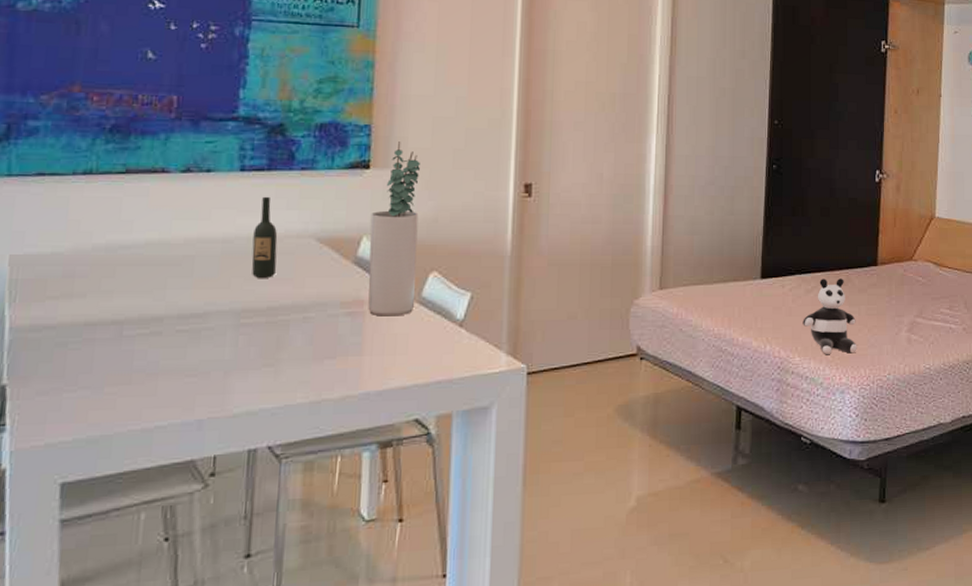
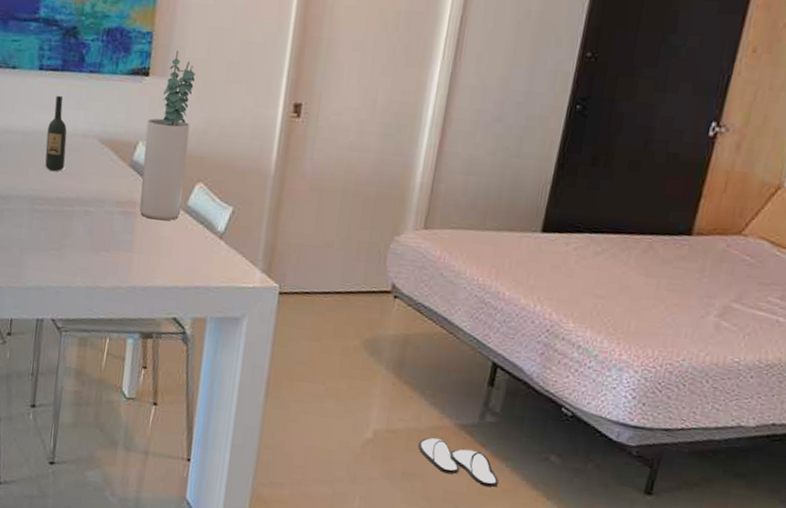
slippers: none [681,492,757,529] -> present [418,438,499,487]
stuffed animal: present [803,279,857,355] -> none [584,241,652,330]

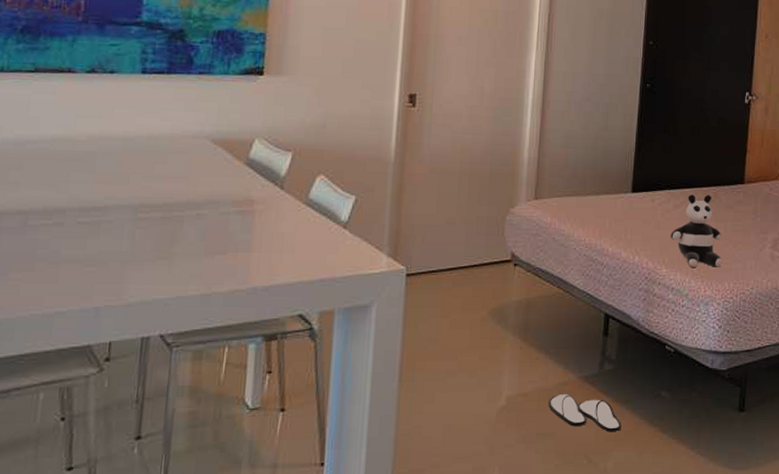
wine bottle: present [45,95,67,171] -> none [150,98,175,175]
vase: present [139,51,195,221] -> none [258,50,311,216]
stuffed animal: none [584,241,652,330] -> present [670,194,722,268]

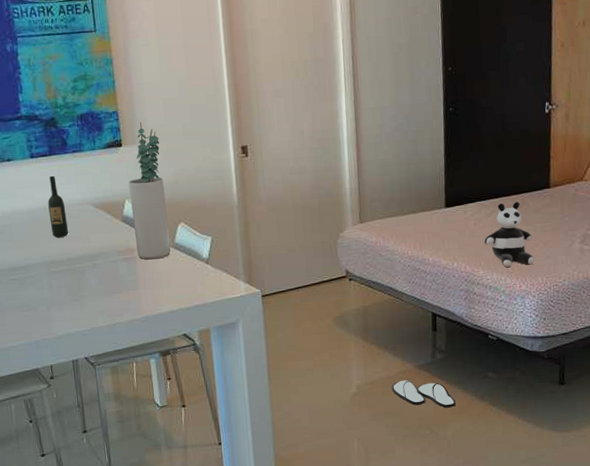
wine bottle: none [150,98,175,175] -> present [48,175,68,238]
vase: none [258,50,311,216] -> present [128,122,171,260]

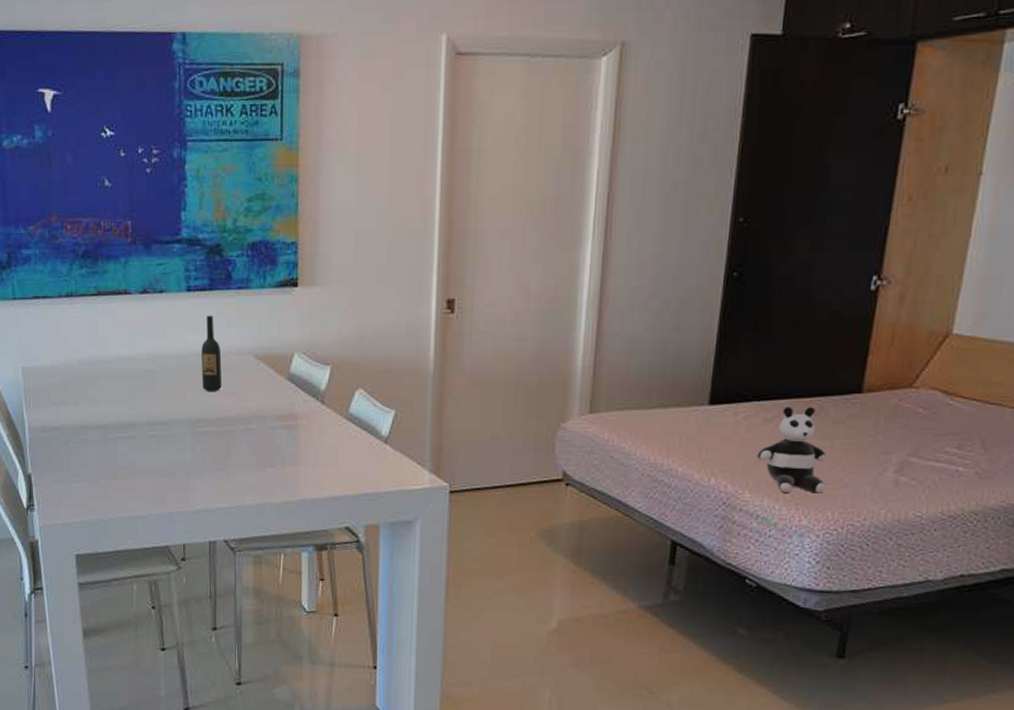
vase: present [128,122,171,260] -> none [300,258,344,431]
slippers: present [392,380,456,407] -> none [604,622,688,665]

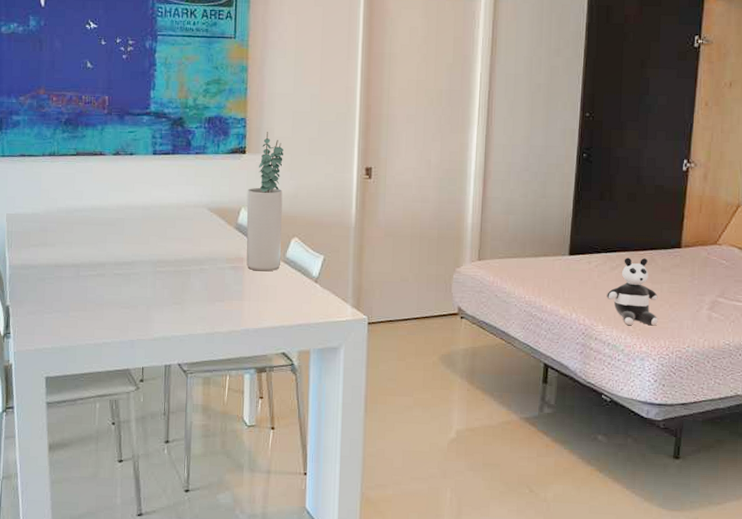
wine bottle: present [201,315,222,391] -> none [163,174,181,237]
vase: none [300,258,344,431] -> present [246,132,283,272]

